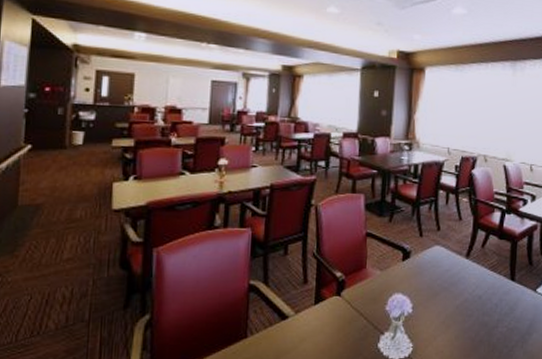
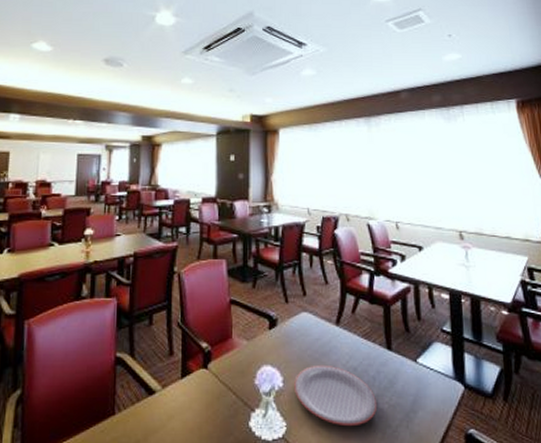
plate: none [422,293,498,347] -> present [294,364,378,427]

